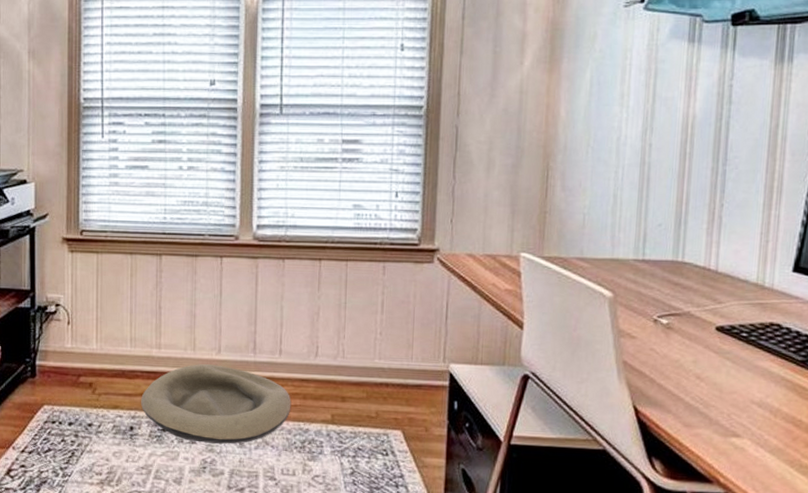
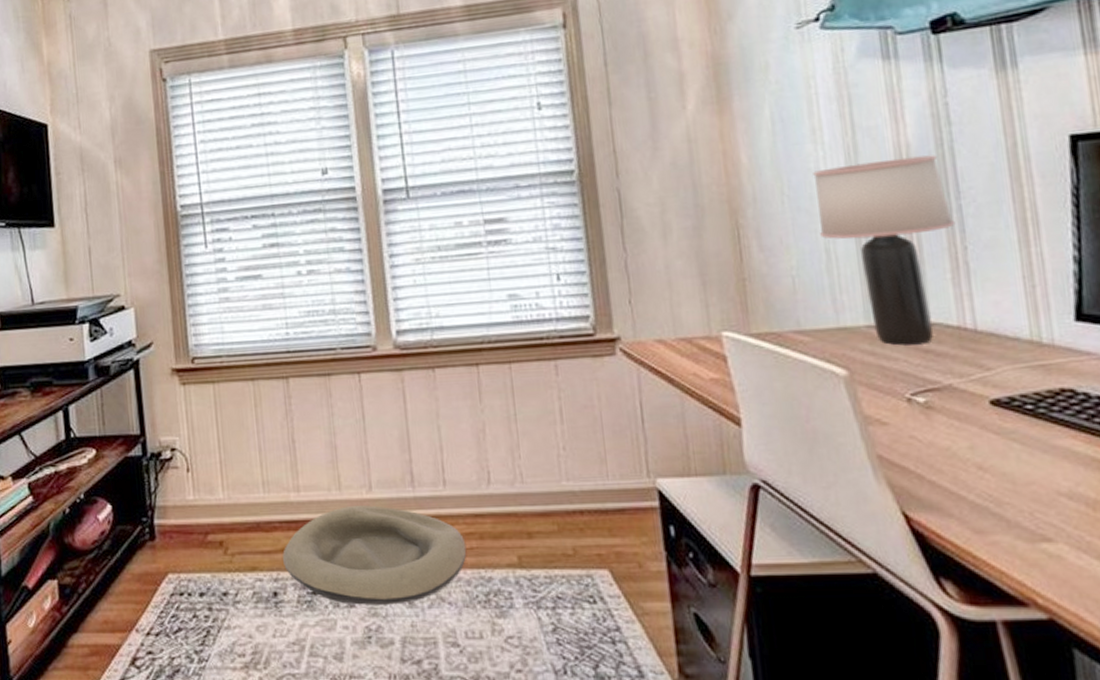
table lamp: none [612,126,719,277] -> present [813,155,956,344]

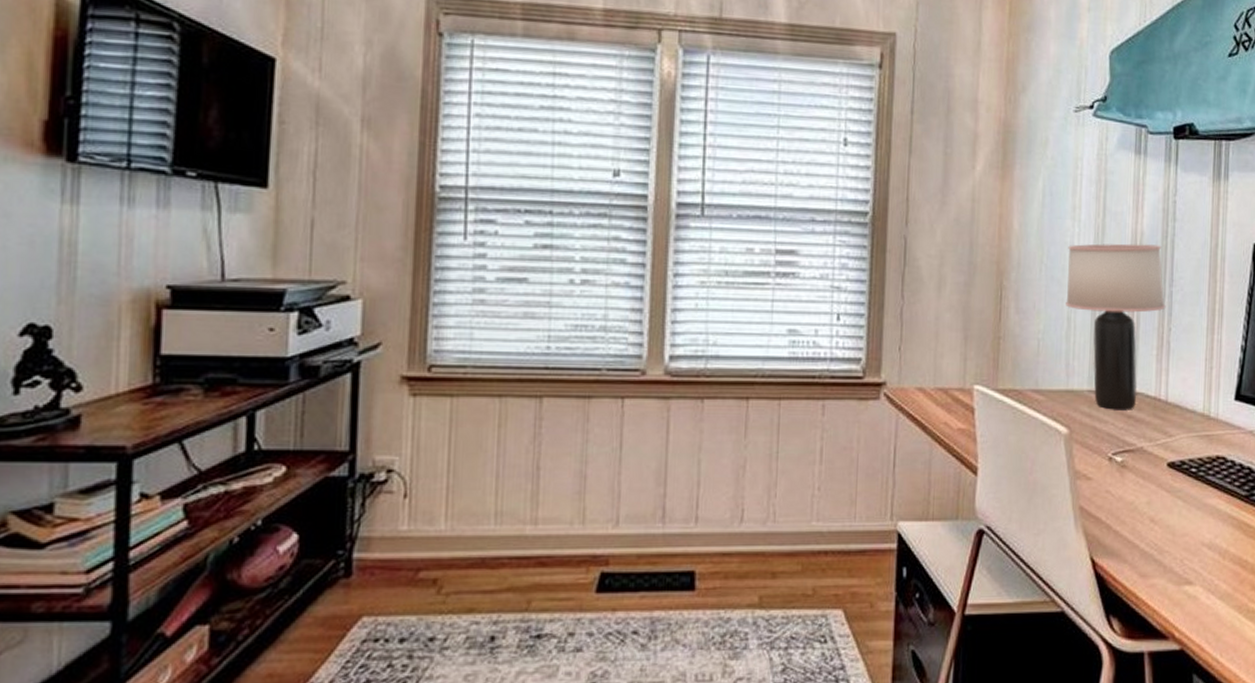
dog bed: present [282,505,467,605] -> none [507,542,710,649]

